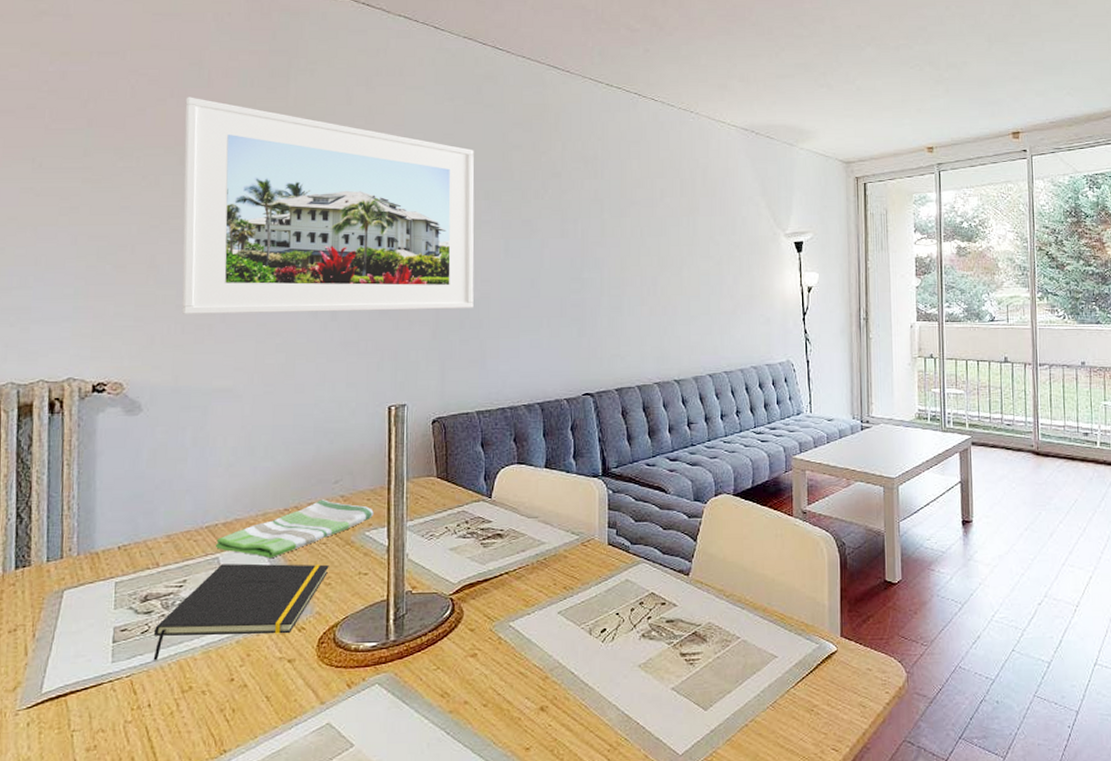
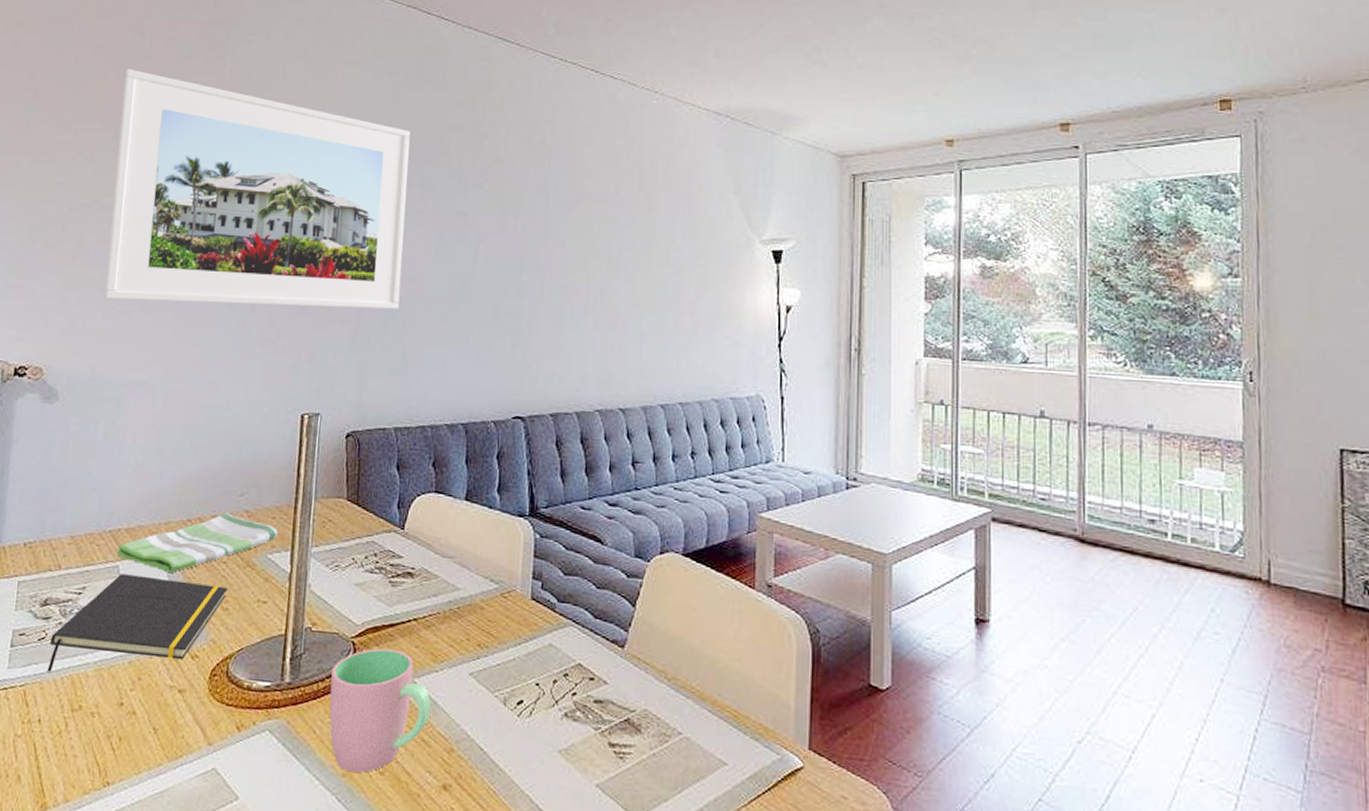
cup: none [433,600,525,709] -> present [329,648,431,773]

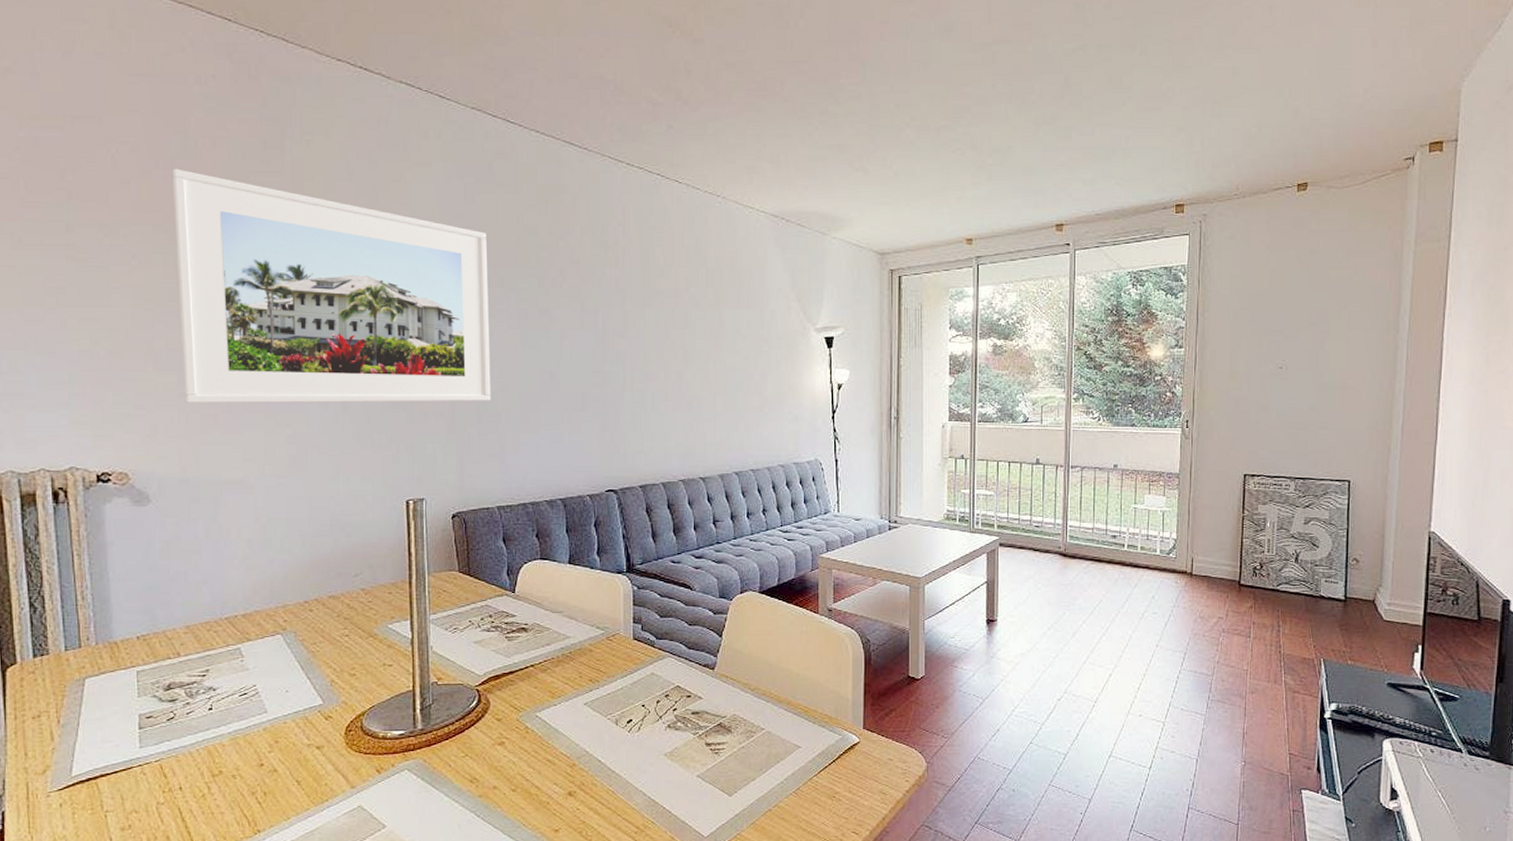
notepad: present [47,574,228,672] -> none [179,654,353,746]
dish towel: present [116,513,278,574] -> none [235,592,396,650]
cup: present [329,648,431,773] -> none [460,692,552,793]

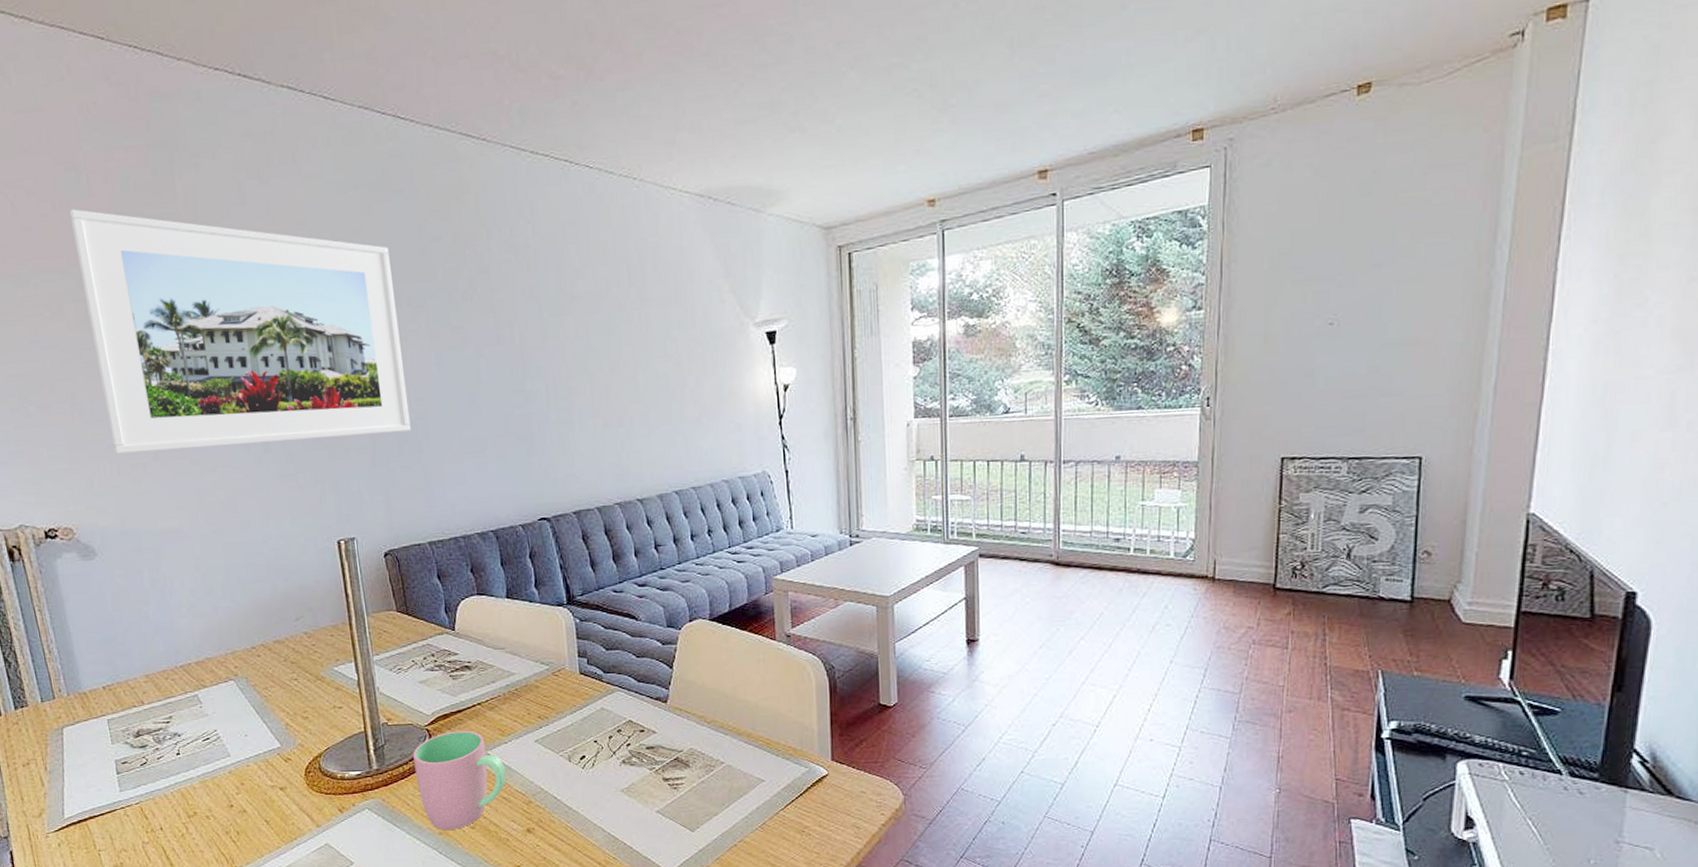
cup: none [460,692,552,793] -> present [413,730,506,831]

